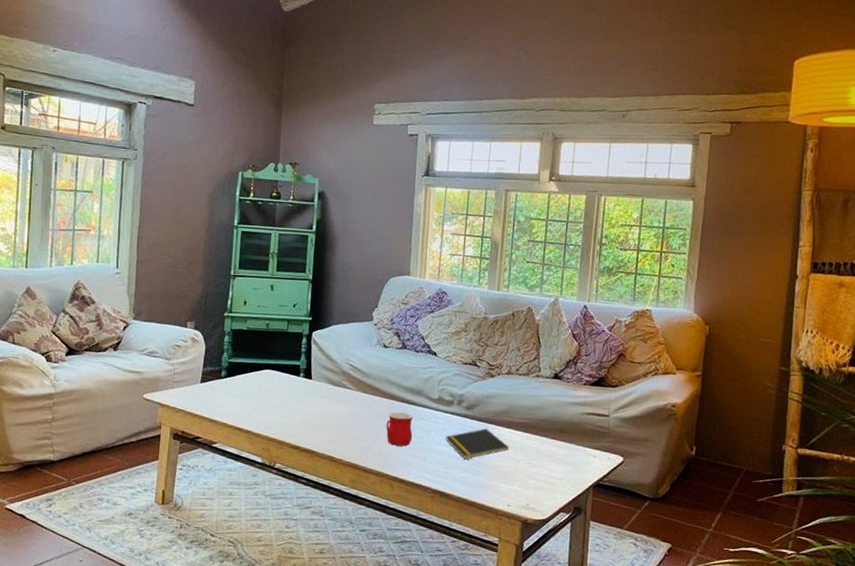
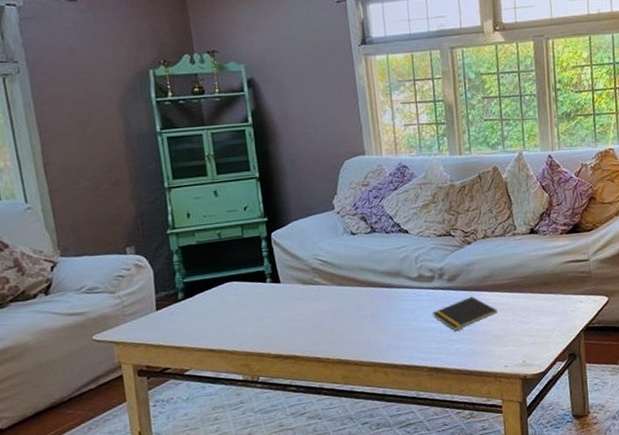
mug: present [386,412,413,446] -> none [369,297,399,333]

